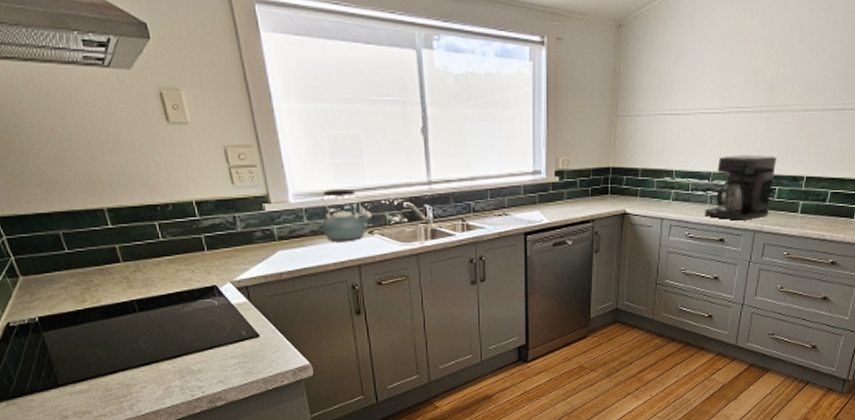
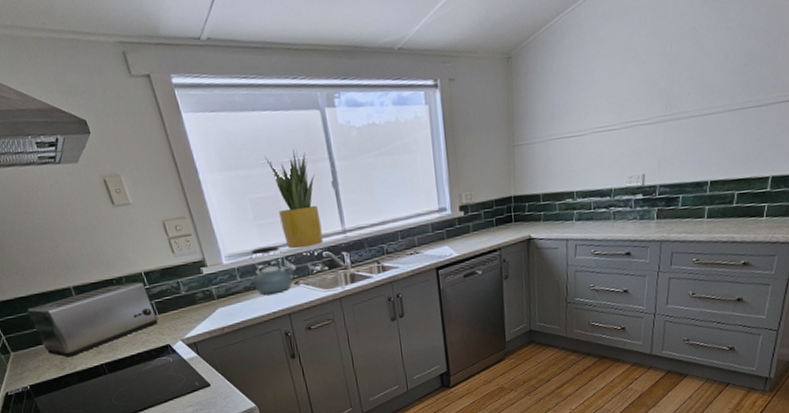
toaster: none [46,209,206,289] -> present [26,281,158,358]
planter: none [349,88,406,195] -> present [264,149,324,249]
coffee maker: present [705,154,778,222] -> none [609,164,679,234]

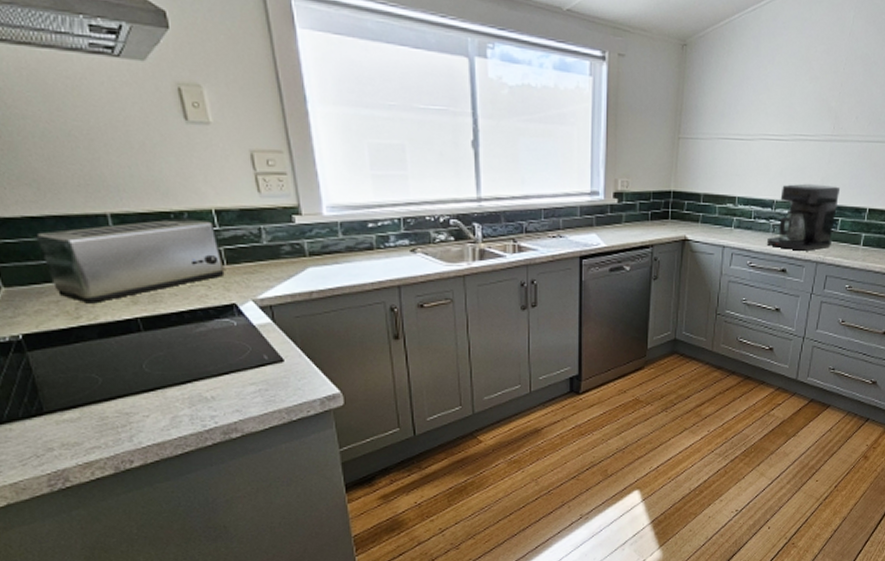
kettle: present [250,246,297,295] -> none [359,203,416,259]
planter: present [264,149,324,249] -> none [393,96,453,211]
coffee maker: none [609,164,679,234] -> present [767,183,841,252]

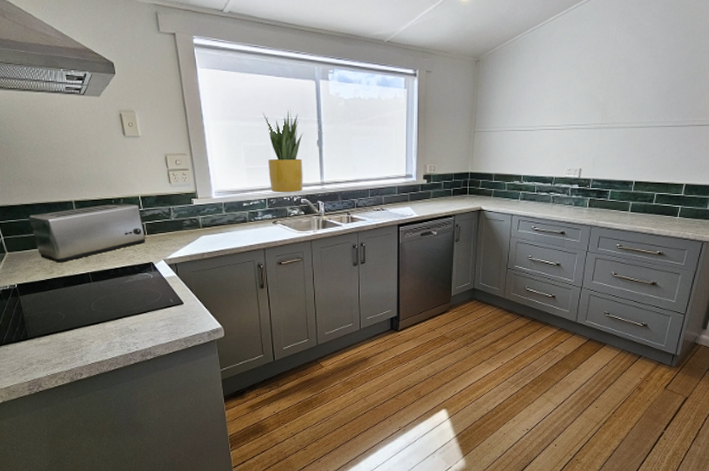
planter: none [393,96,453,211] -> present [262,110,304,193]
coffee maker: present [767,183,841,252] -> none [548,163,610,218]

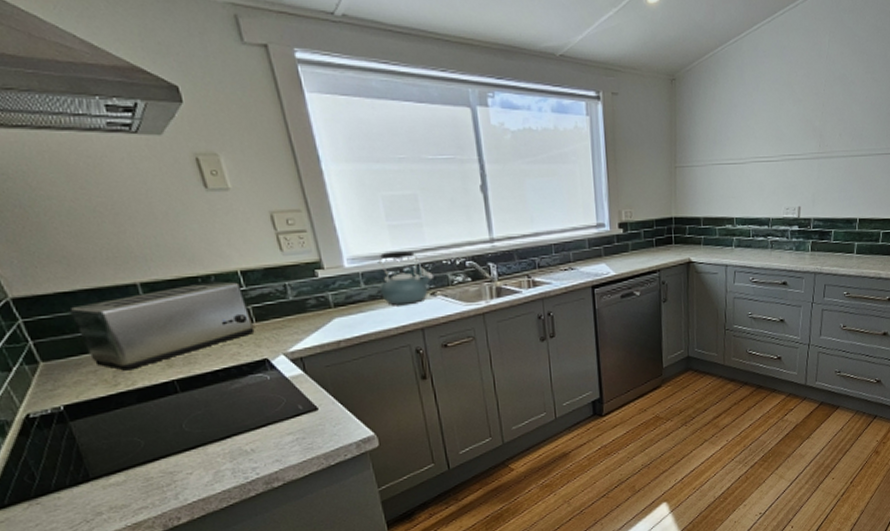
kettle: none [237,188,277,229] -> present [379,251,435,305]
planter: present [262,110,304,193] -> none [402,147,467,256]

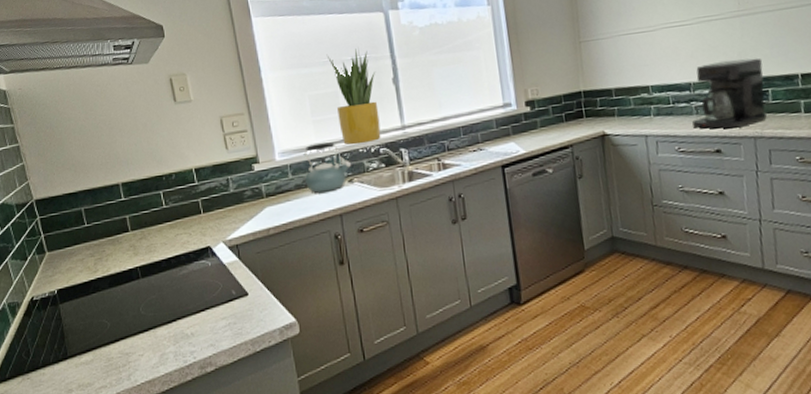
toaster: present [69,280,255,371] -> none [71,178,202,259]
planter: none [402,147,467,256] -> present [326,48,381,146]
coffee maker: none [767,199,831,265] -> present [692,58,767,130]

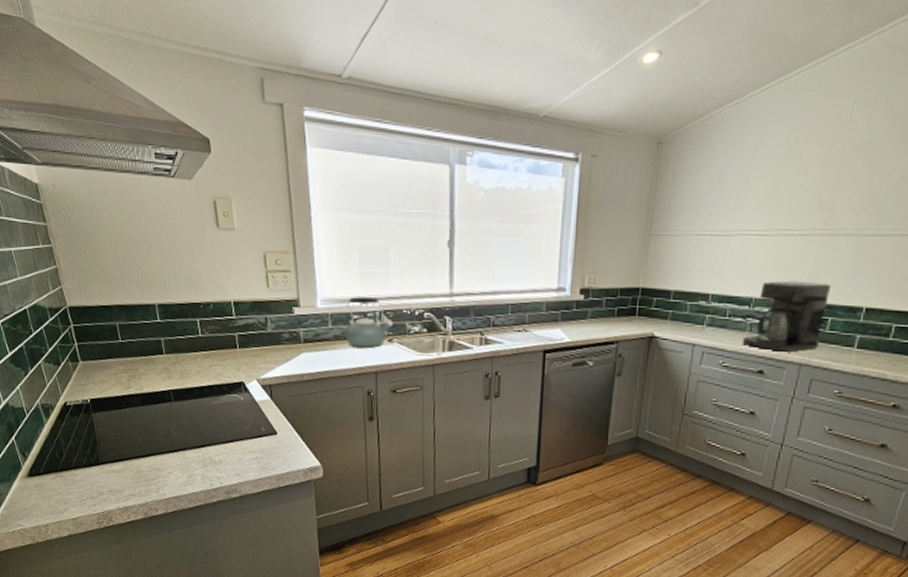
planter: present [326,48,381,146] -> none [382,201,432,305]

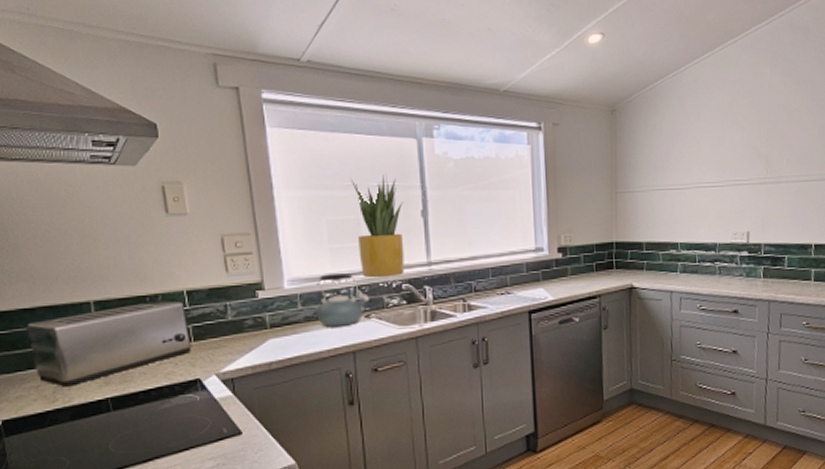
toaster: none [106,307,237,377] -> present [26,299,192,387]
planter: none [382,201,432,305] -> present [350,175,405,278]
coffee maker: present [743,280,832,353] -> none [715,224,783,292]

